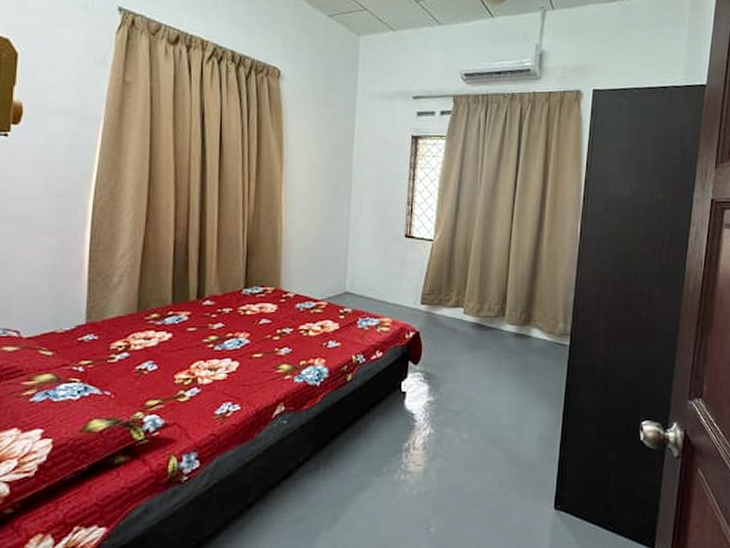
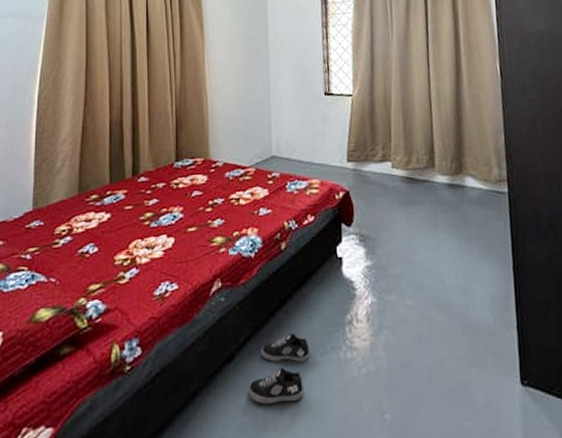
shoe: none [304,456,366,515] -> present [248,333,309,404]

